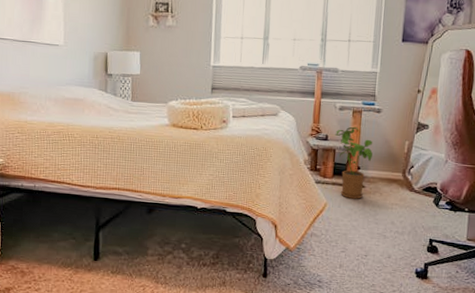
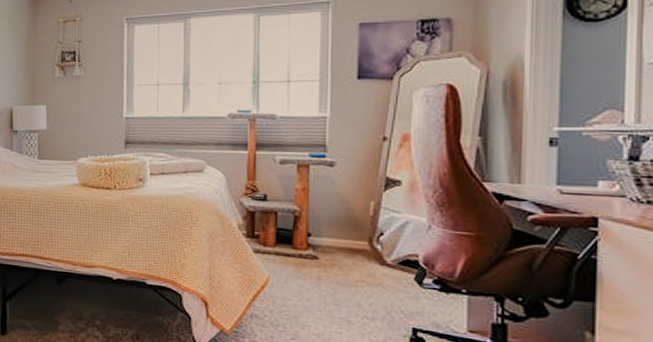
house plant: present [334,126,373,199] -> none [275,183,326,274]

